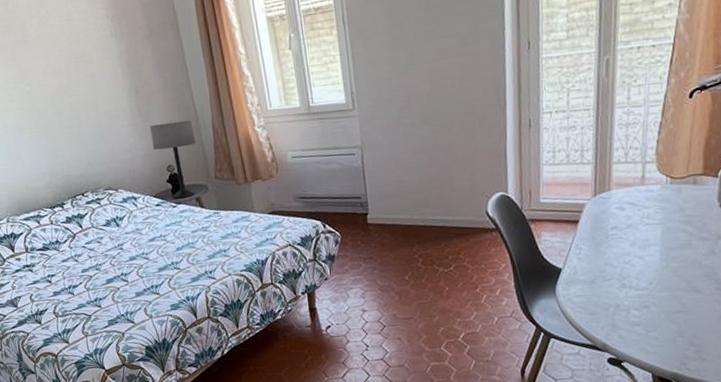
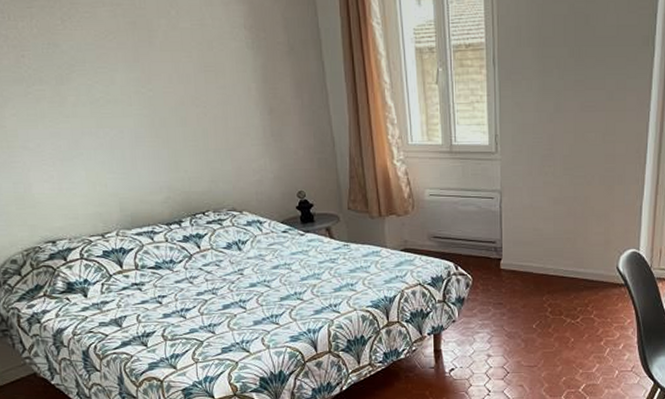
table lamp: present [150,120,196,199] -> none [282,145,331,227]

